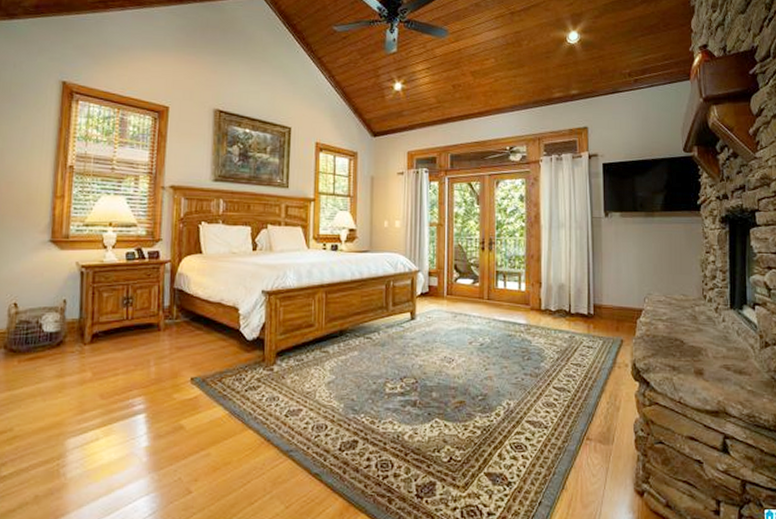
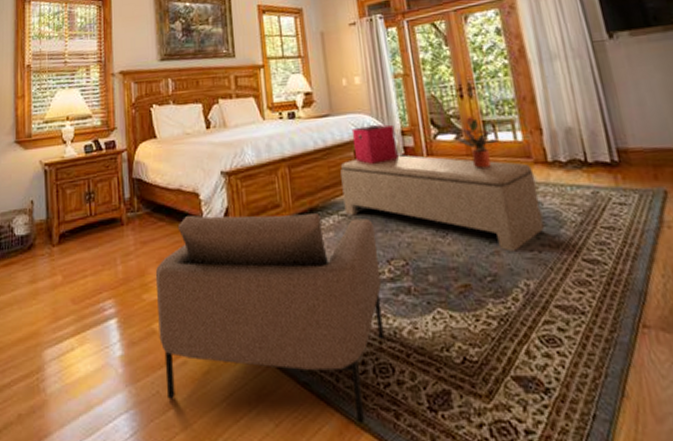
armchair: none [186,328,394,506] -> present [155,213,385,423]
bench: none [370,291,529,378] -> present [340,155,544,252]
storage bin: none [386,264,424,297] -> present [351,124,399,164]
potted plant: none [472,267,507,310] -> present [455,117,500,168]

